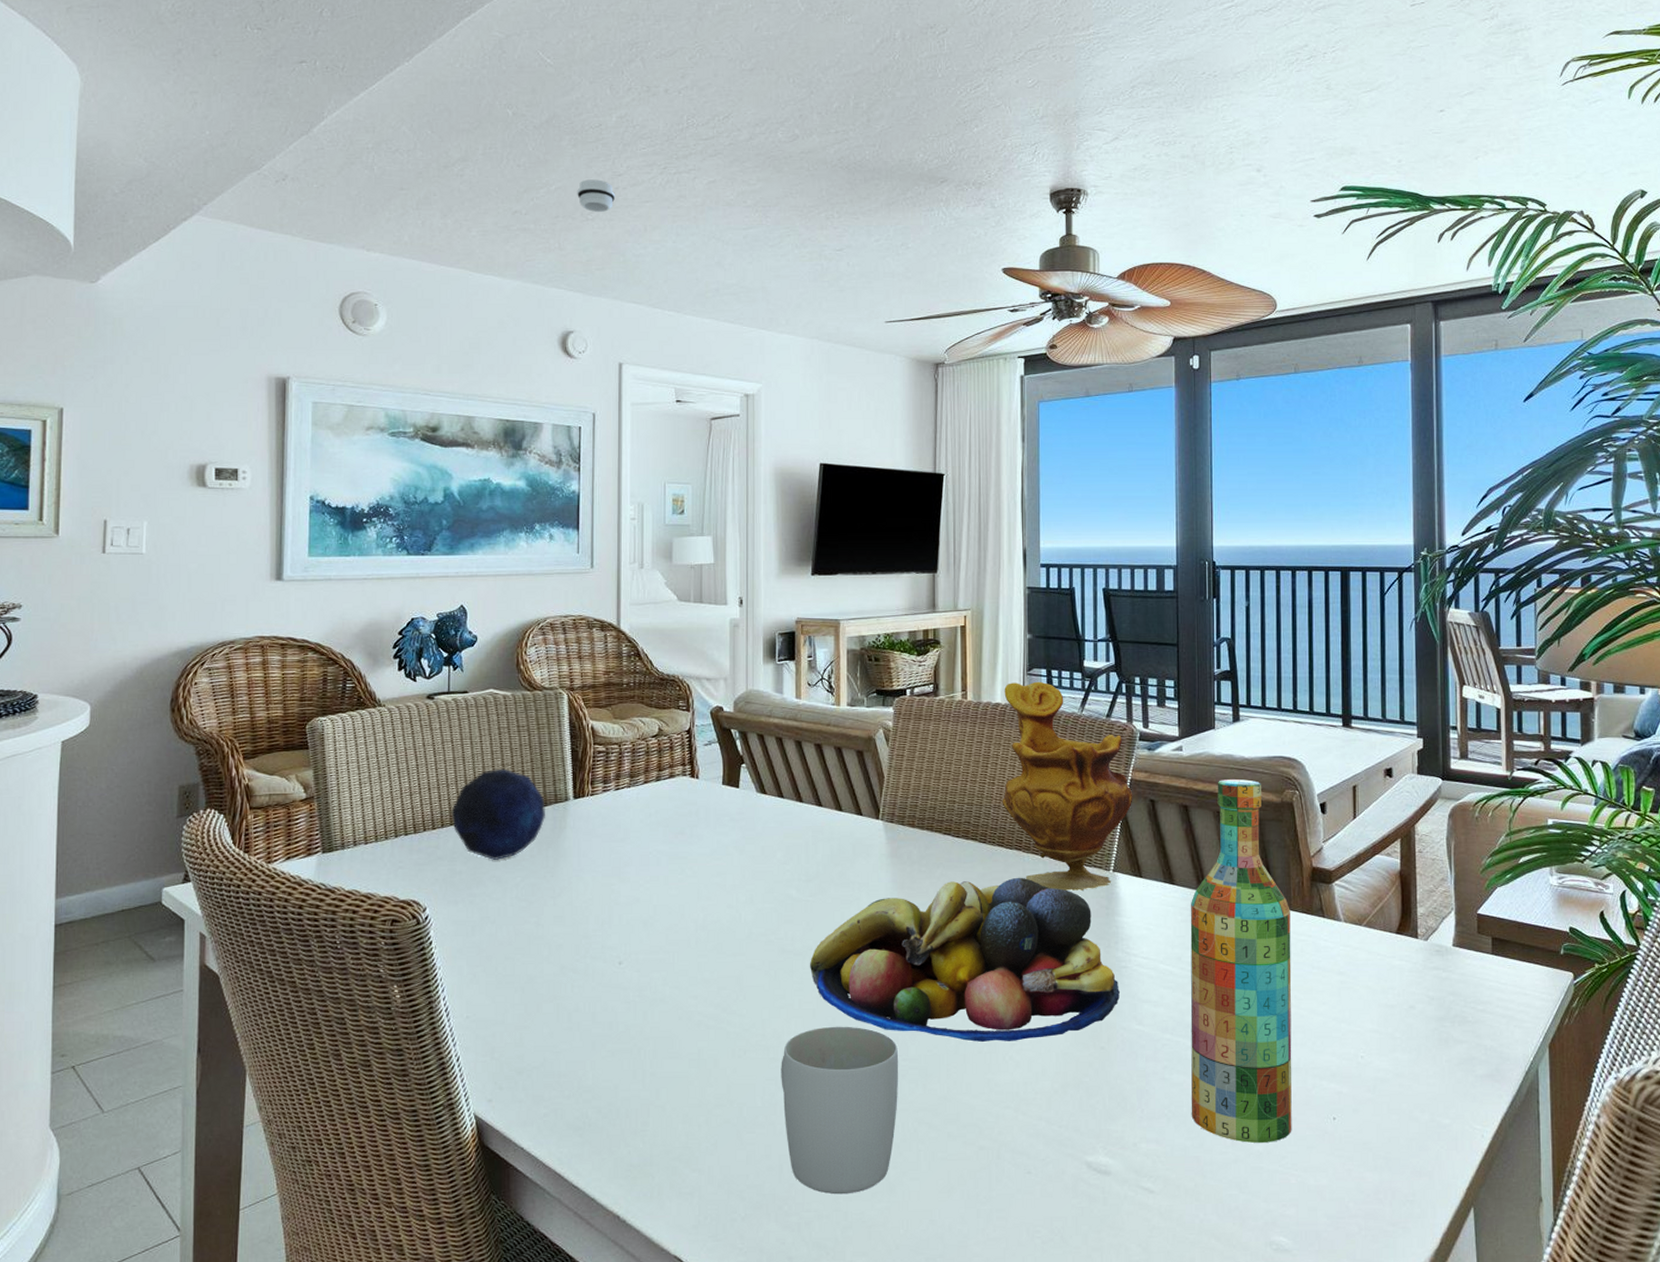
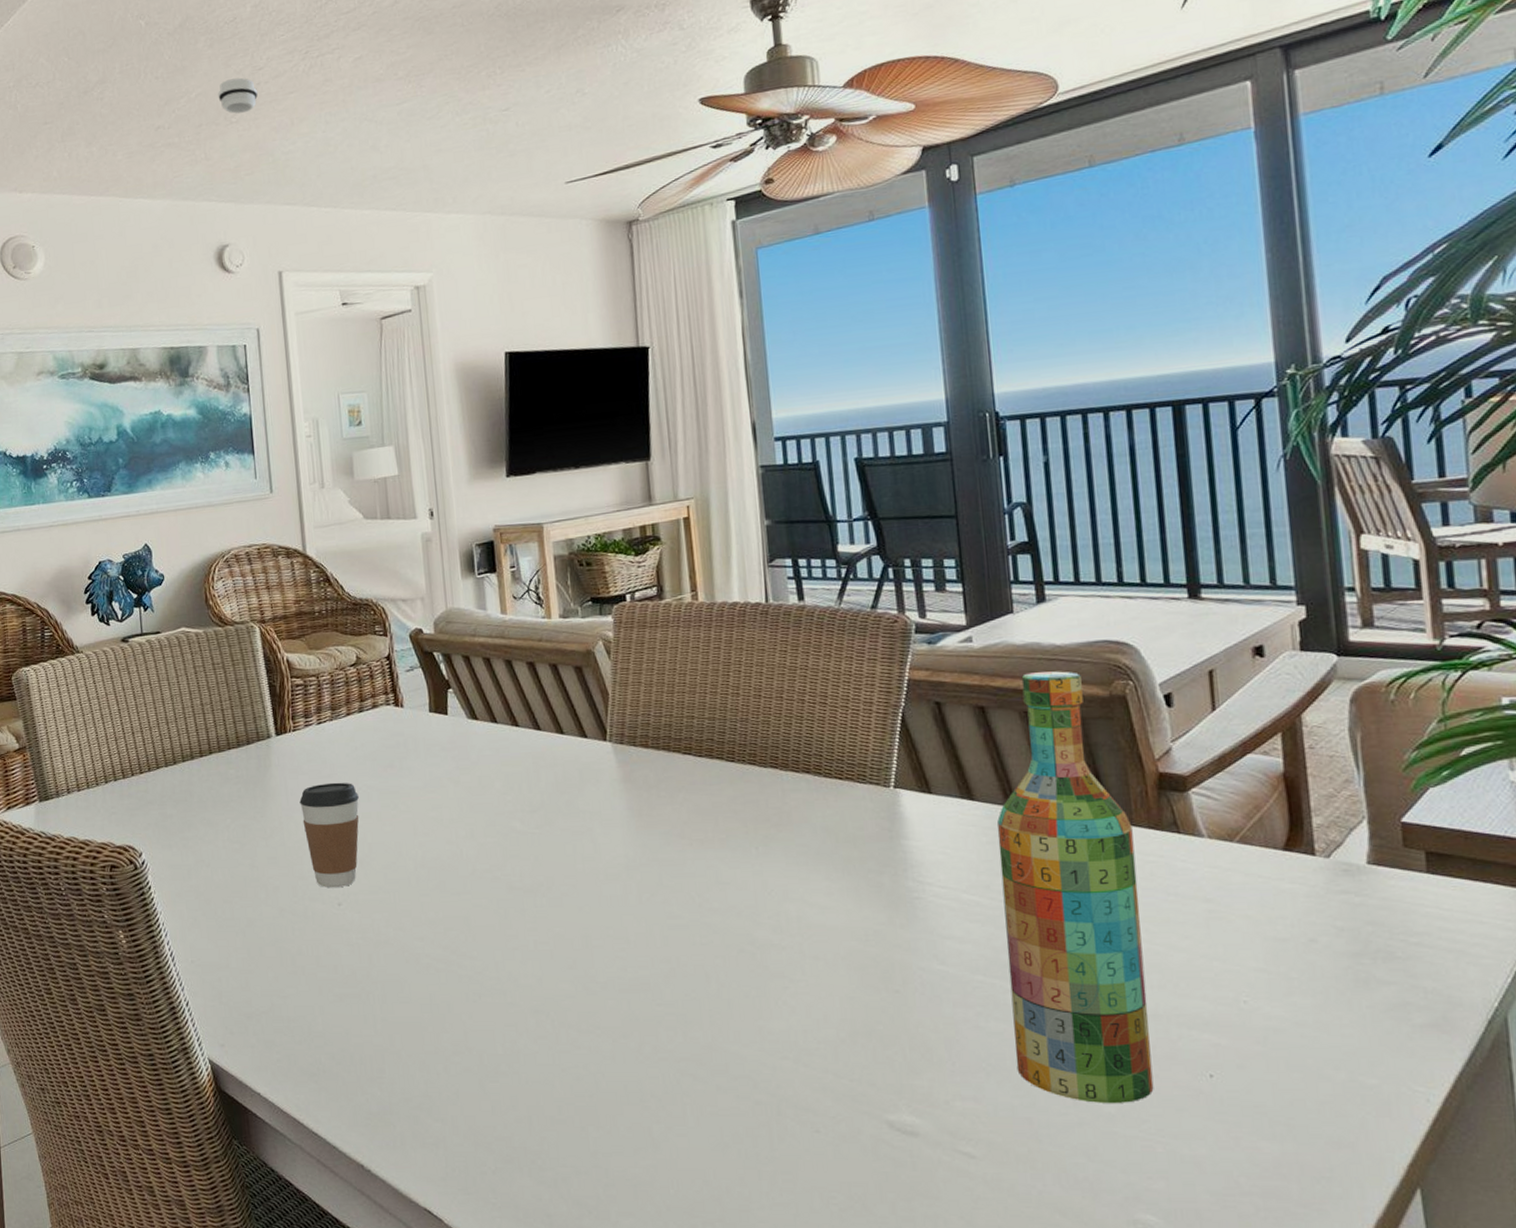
decorative orb: present [451,768,545,860] -> none [156,708,249,802]
coffee cup: none [591,846,648,947] -> present [299,782,359,888]
mug: present [781,1026,899,1195] -> none [520,968,655,1150]
fruit bowl: present [810,877,1120,1042] -> none [542,798,914,985]
vase: present [1002,681,1133,891] -> none [742,573,913,812]

